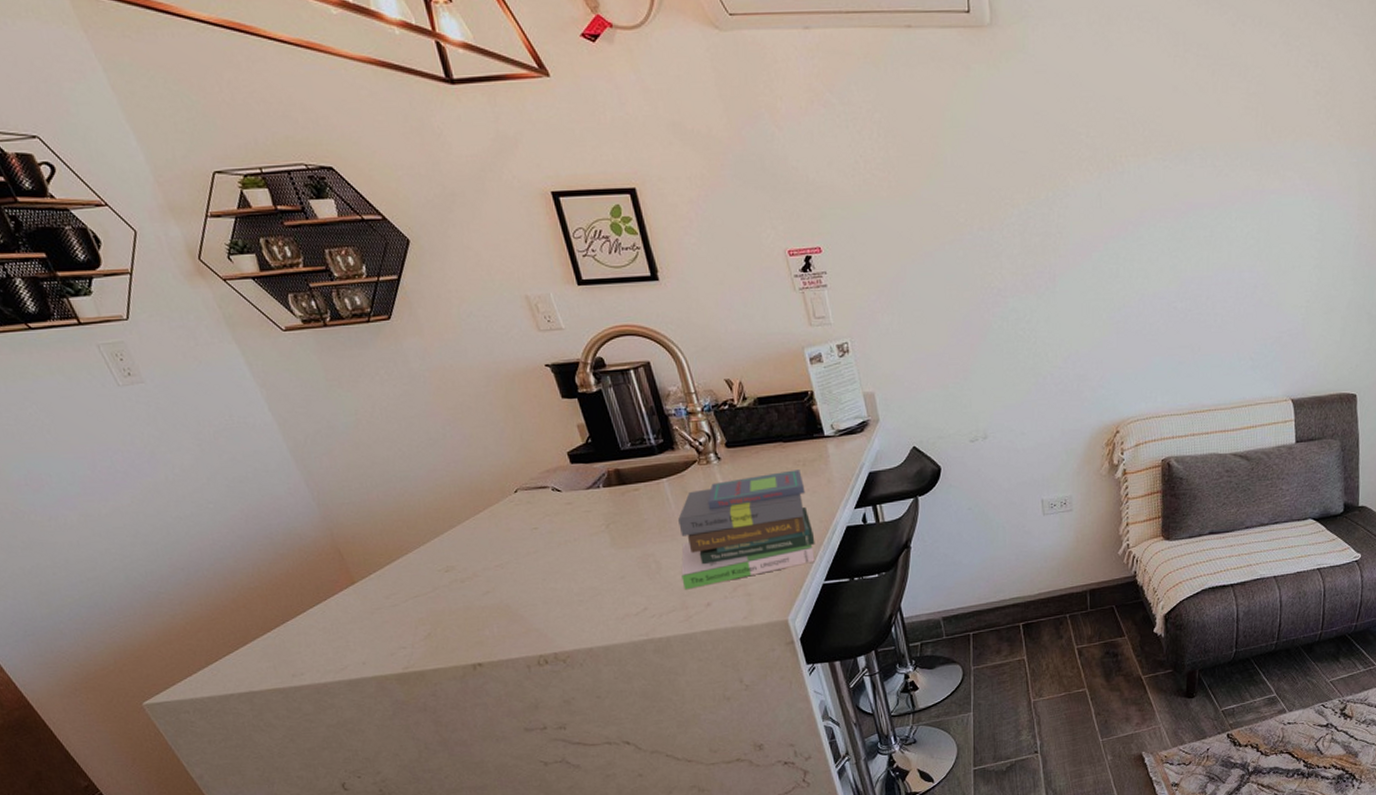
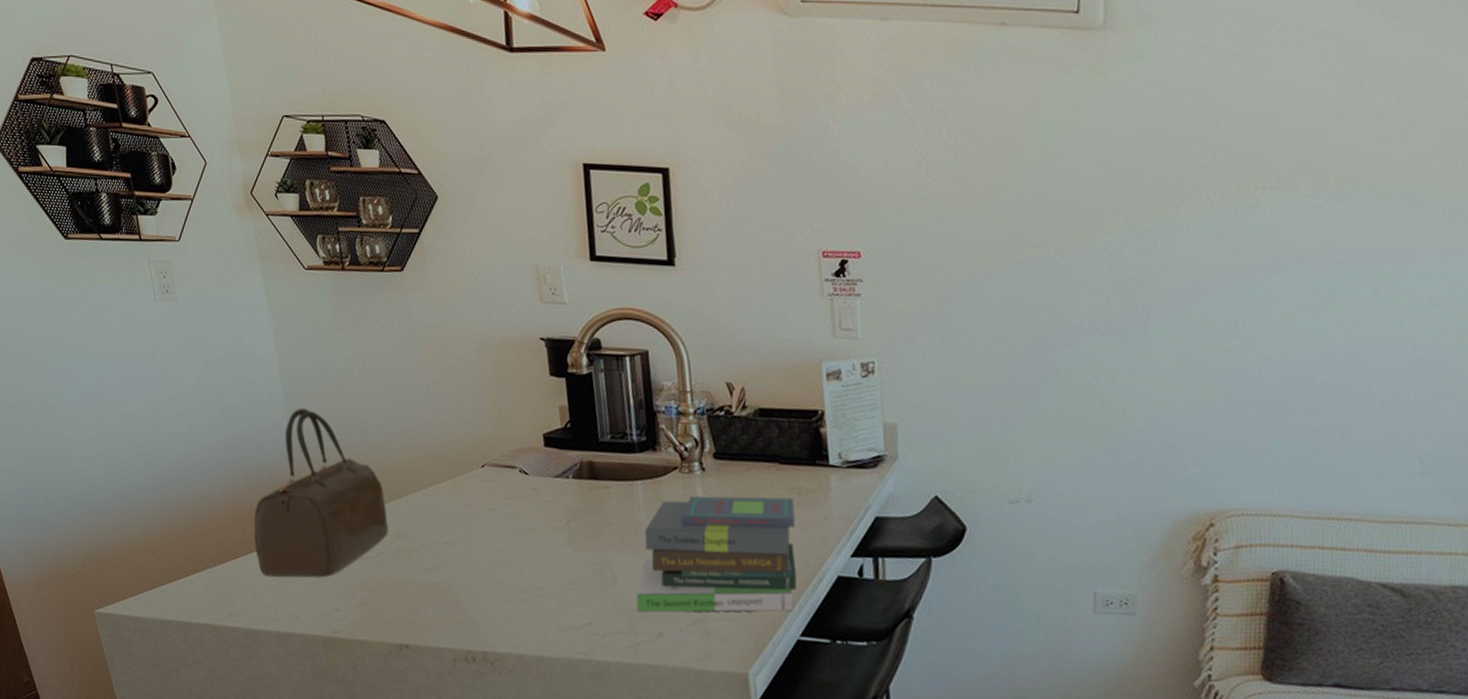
handbag: none [292,468,437,633] -> present [253,408,389,579]

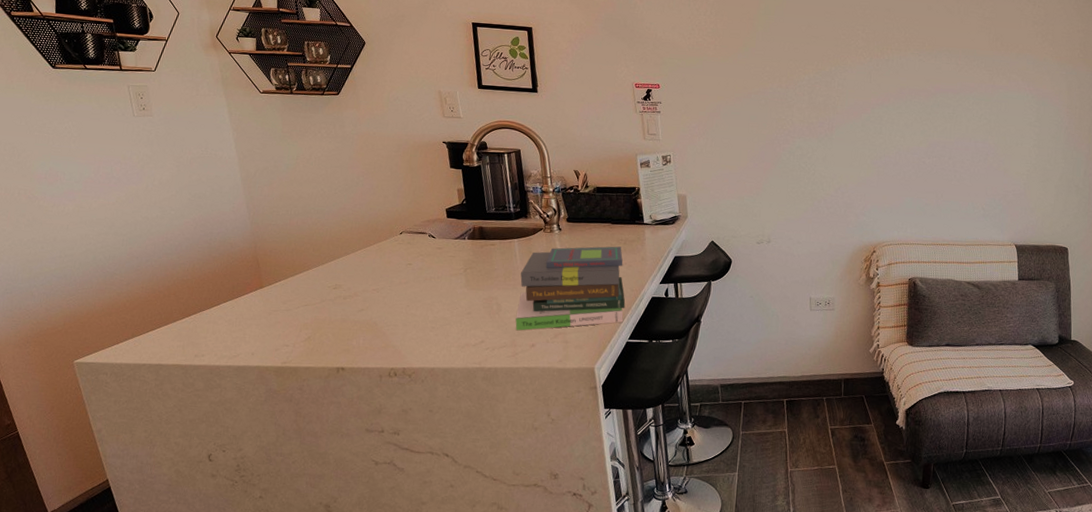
handbag: present [253,408,389,579] -> none [216,195,328,325]

